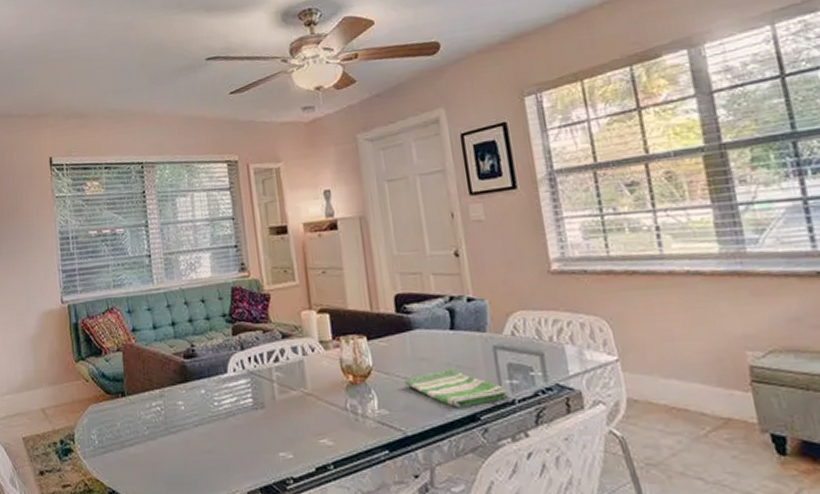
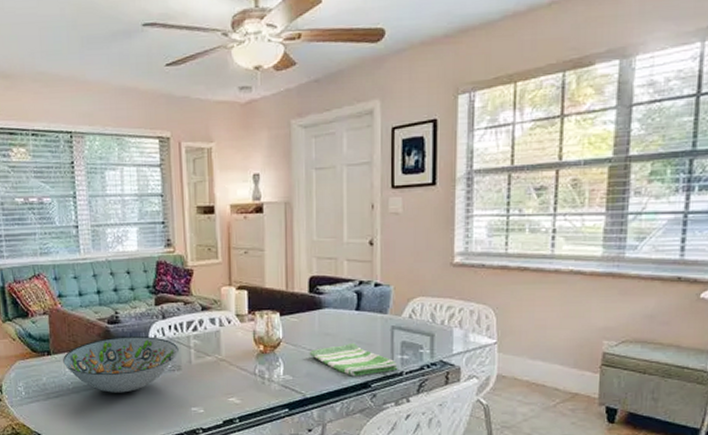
decorative bowl: none [138,370,261,438] -> present [63,335,179,393]

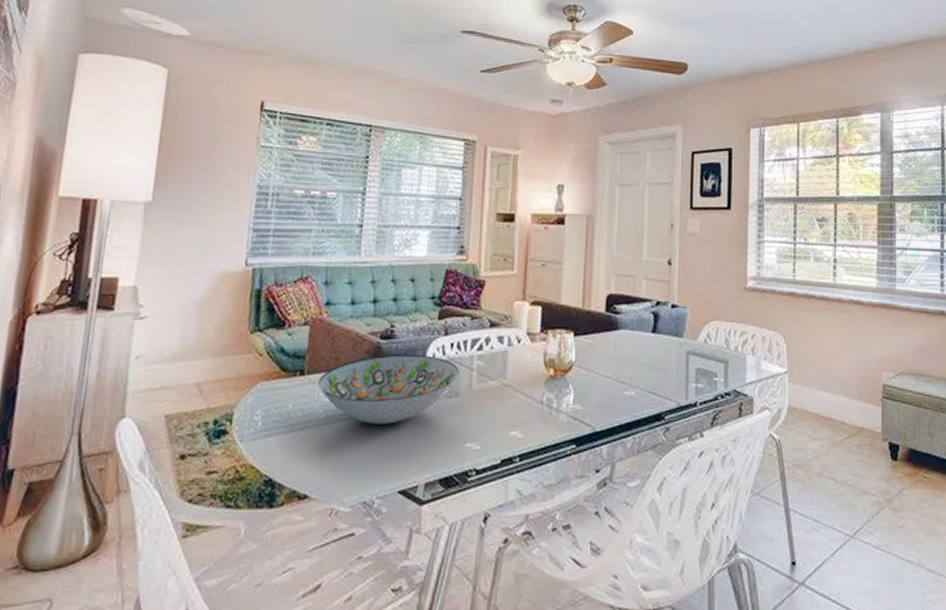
dish towel: present [309,342,398,377] -> none [601,368,693,407]

